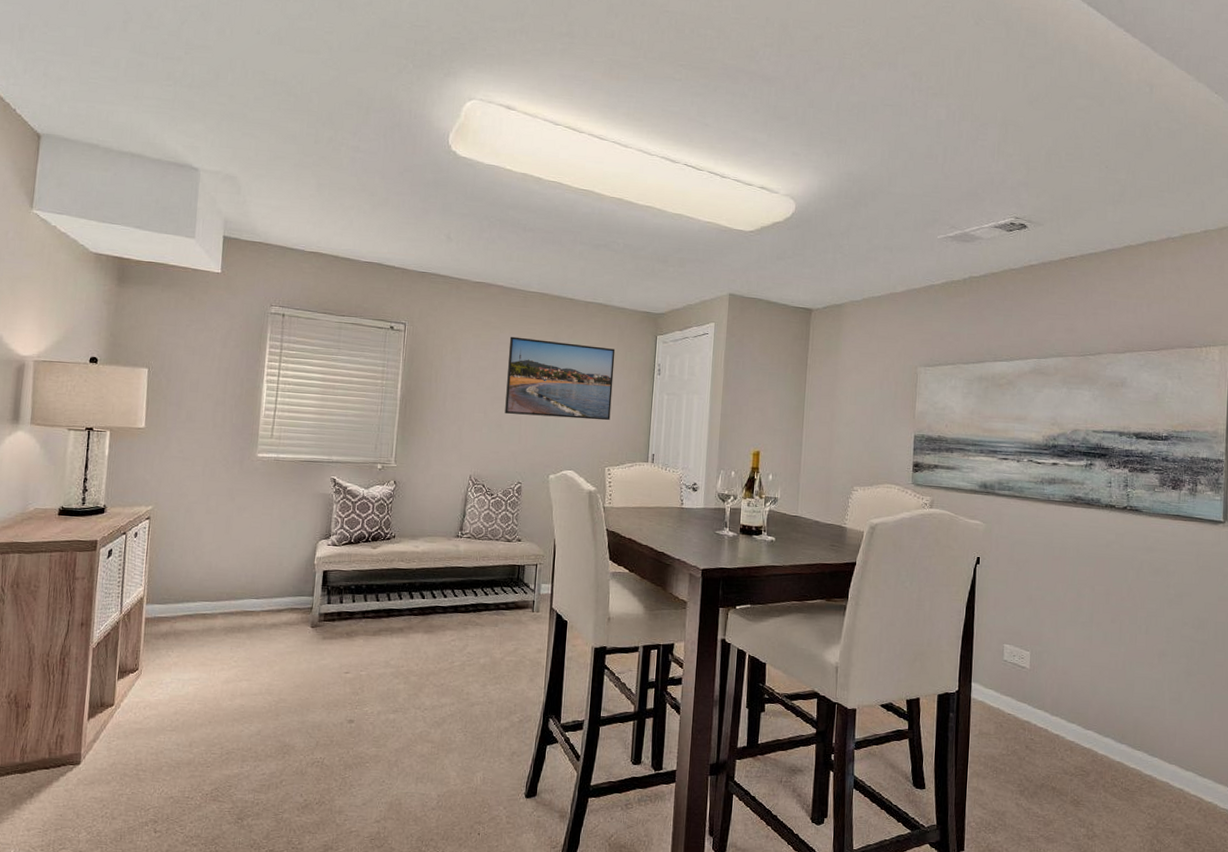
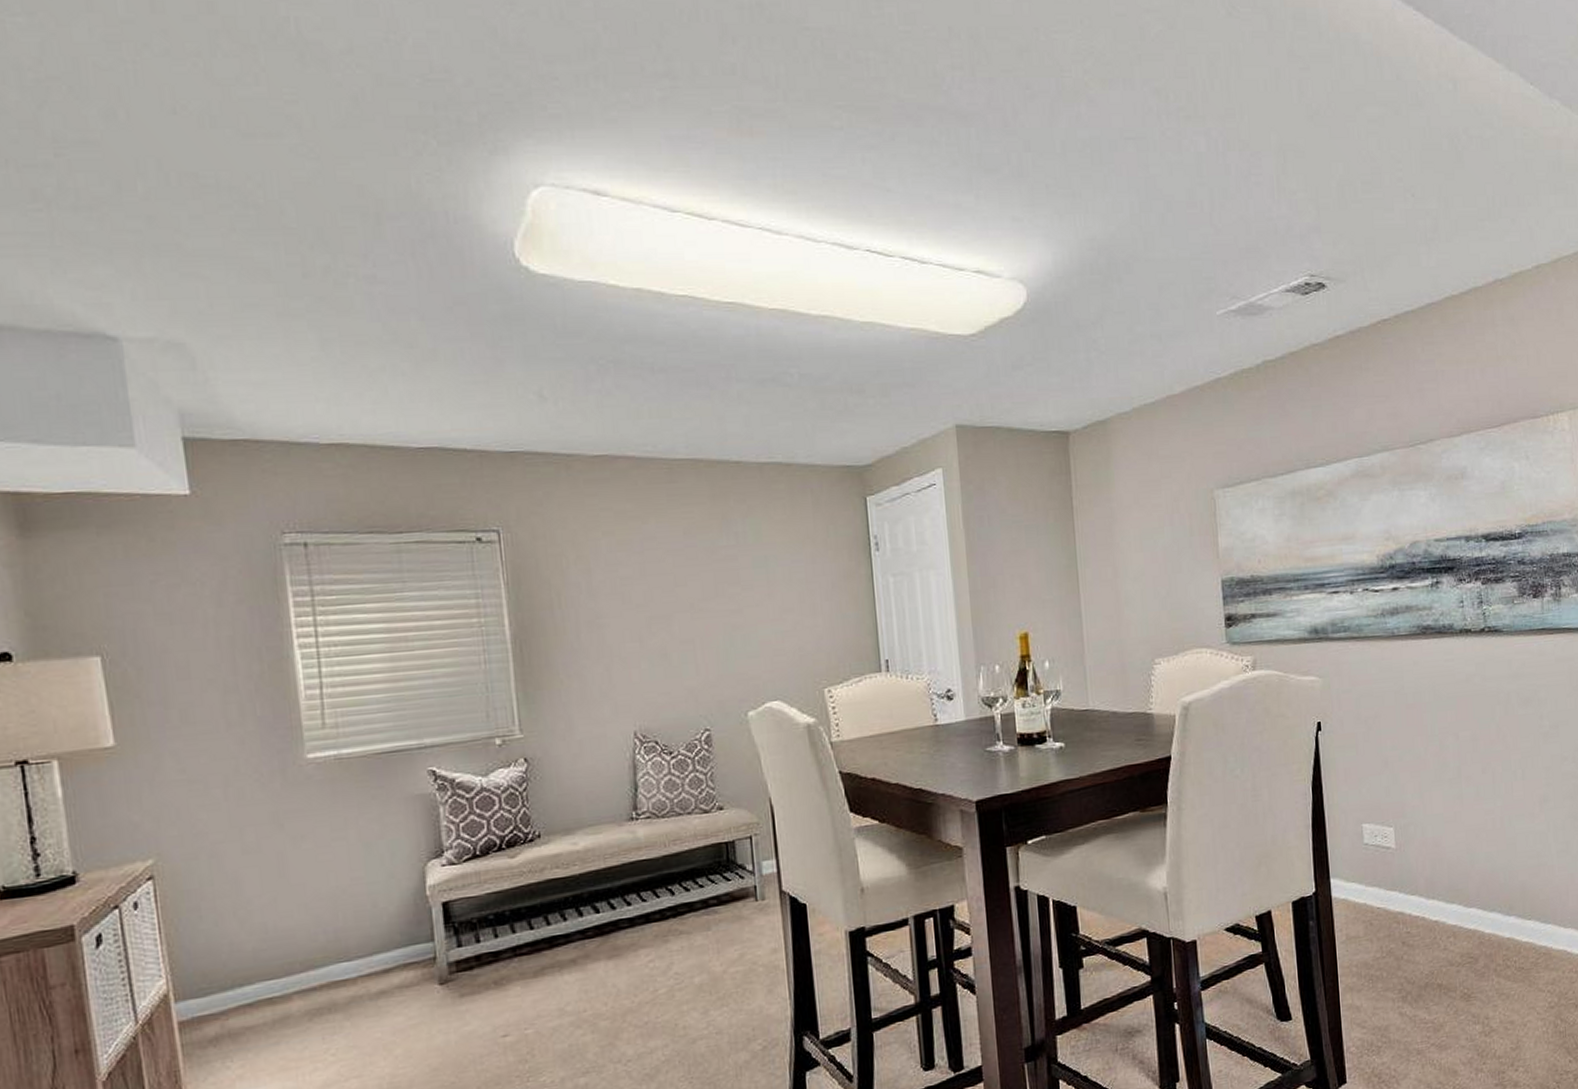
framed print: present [505,336,616,421] -> none [657,523,820,637]

